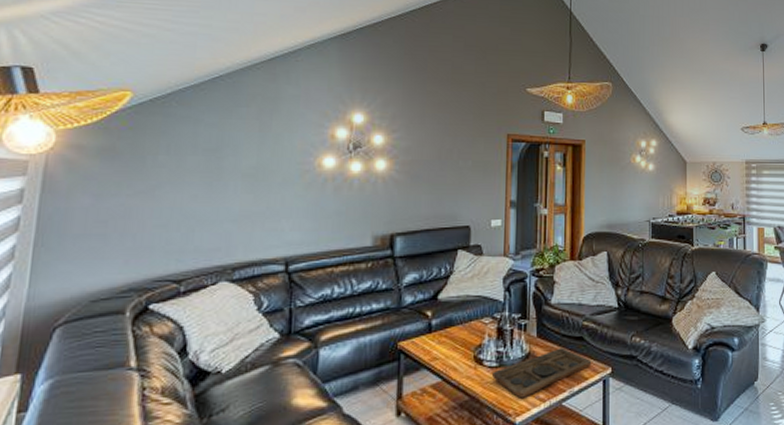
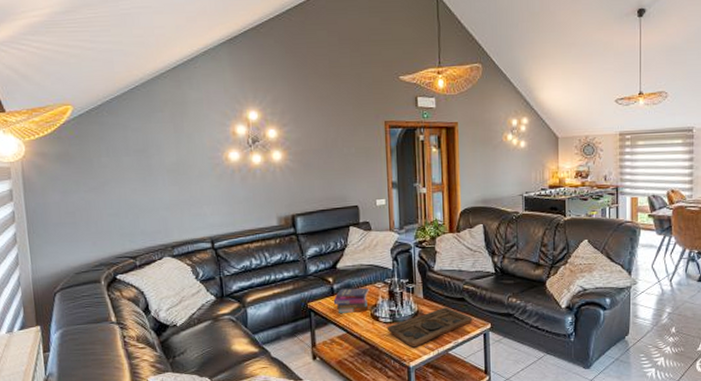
books: none [429,323,475,355] -> present [333,288,369,313]

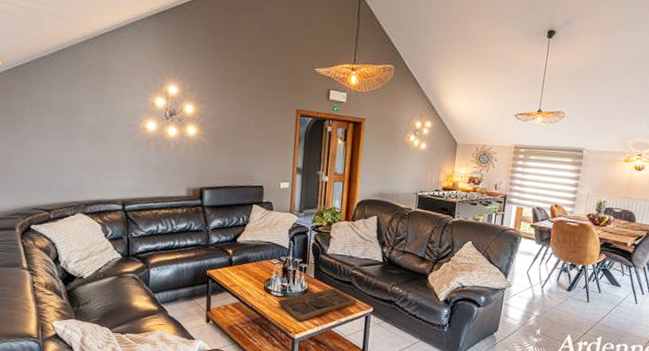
books: present [333,288,369,313] -> none [230,260,265,285]

